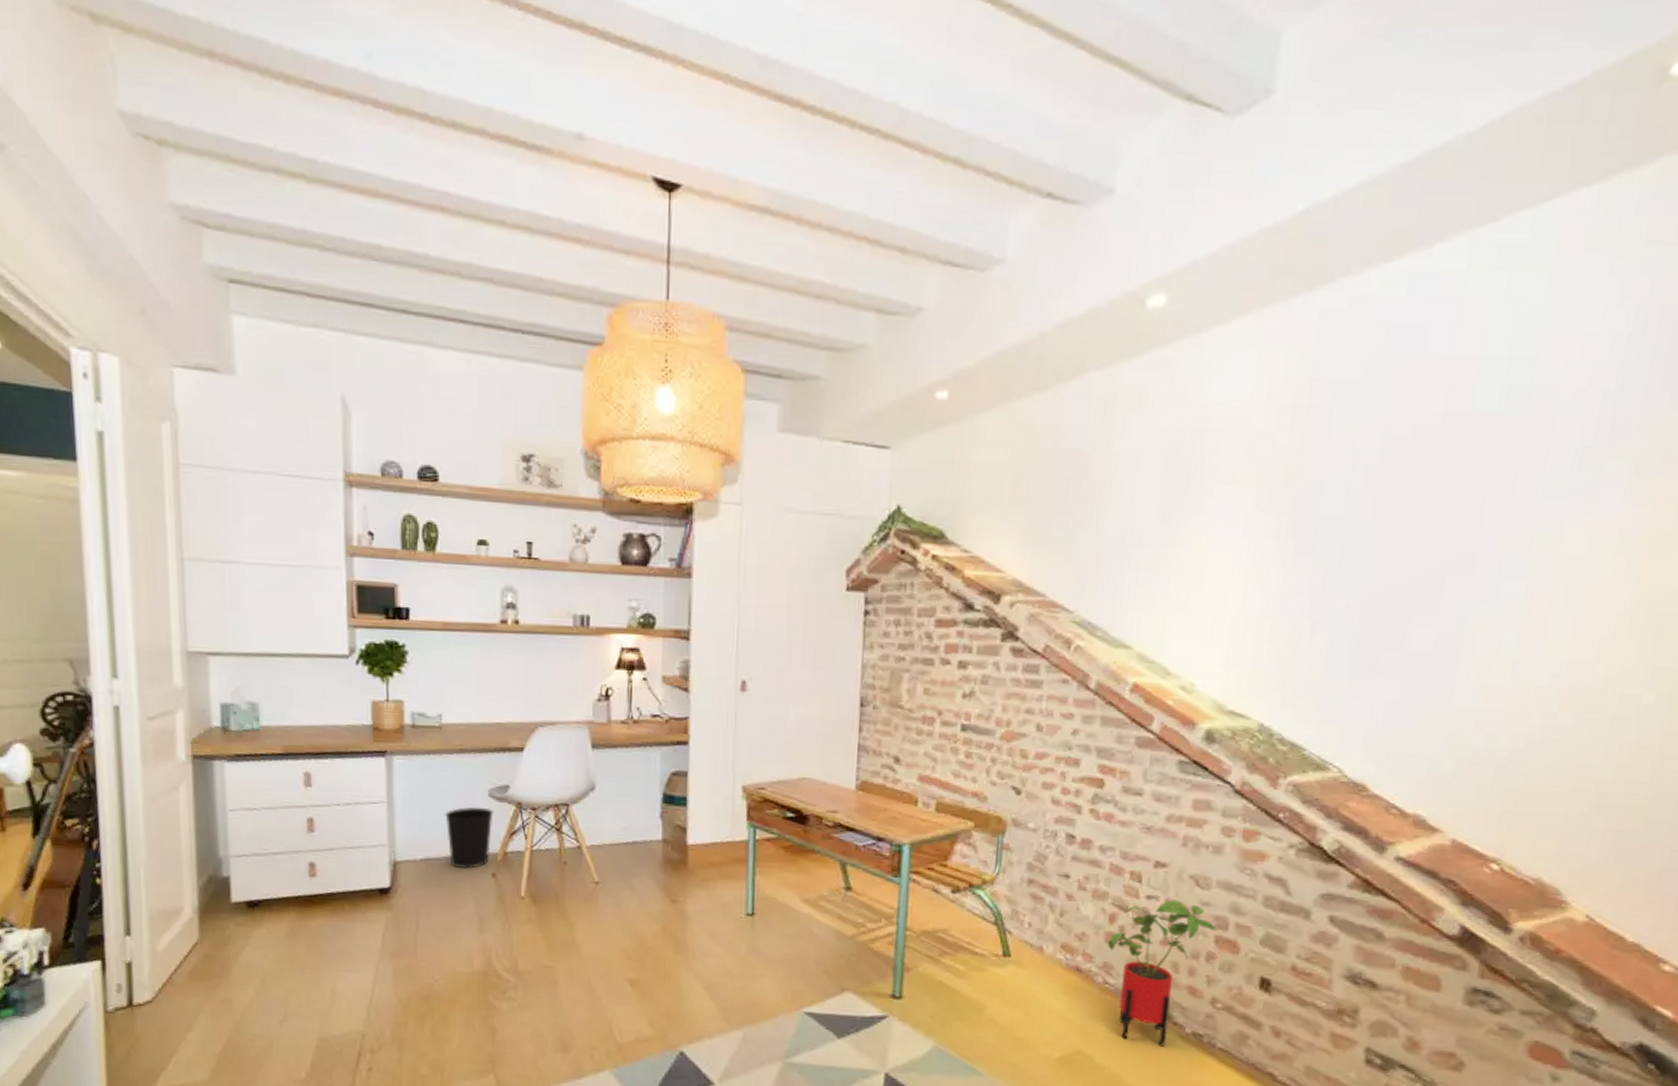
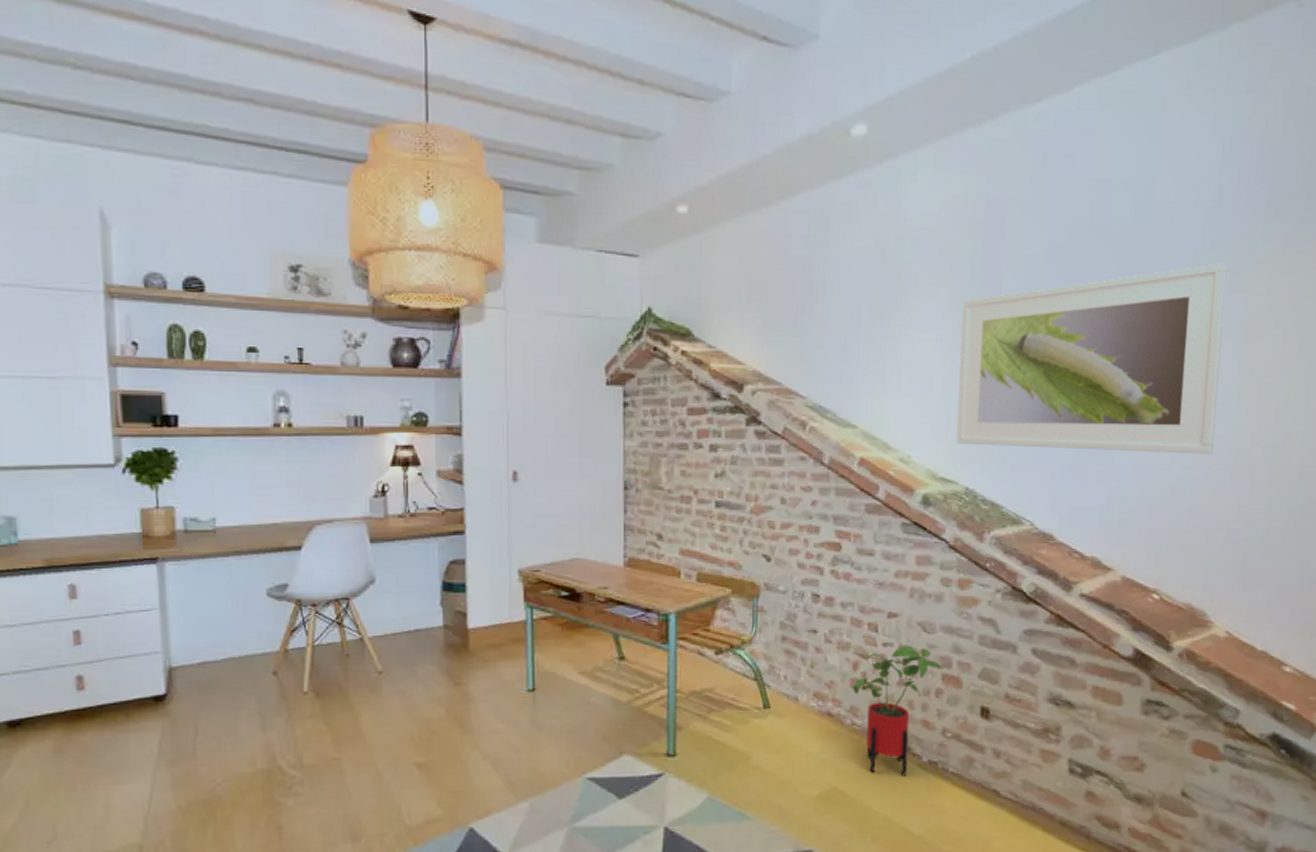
wastebasket: present [445,807,494,869] -> none [222,607,273,669]
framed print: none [1251,461,1628,699] -> present [956,262,1228,454]

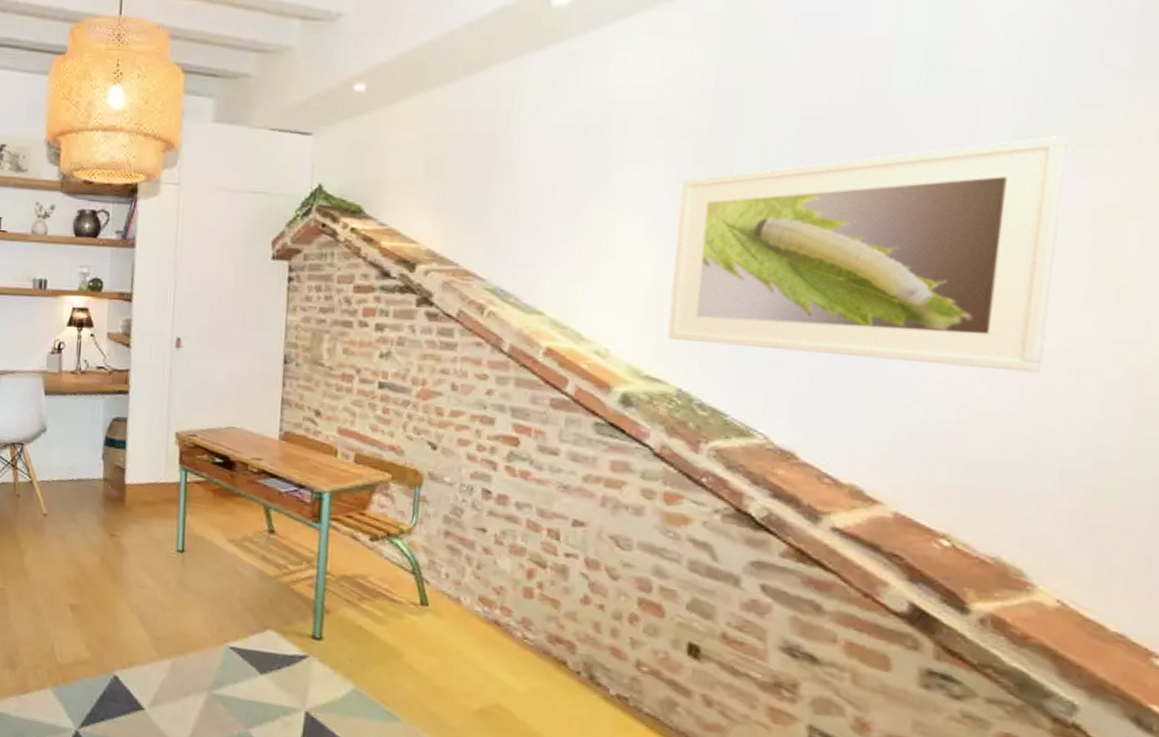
house plant: present [852,645,943,776] -> none [525,559,640,707]

